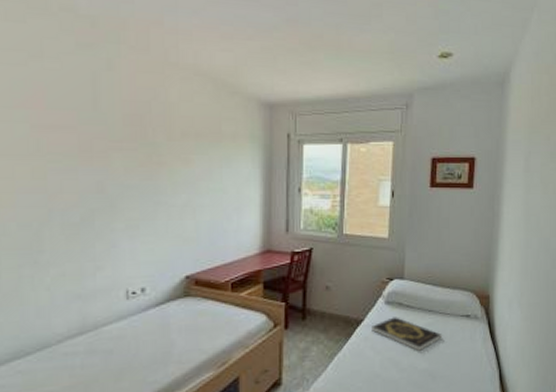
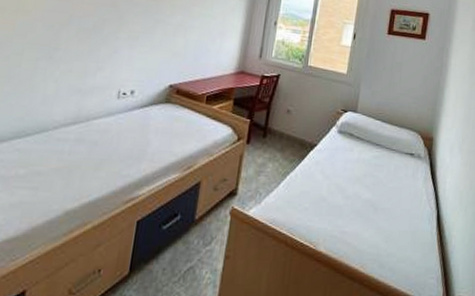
book: present [372,317,442,351] -> none [323,146,387,181]

